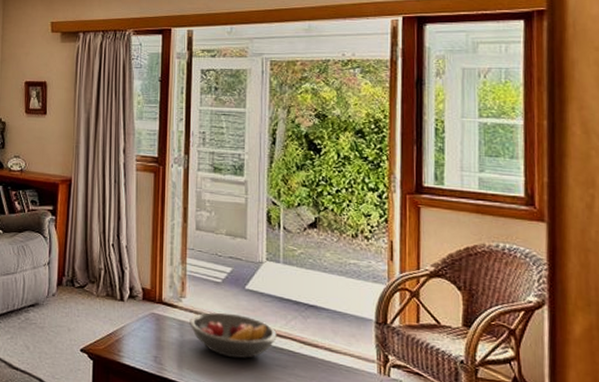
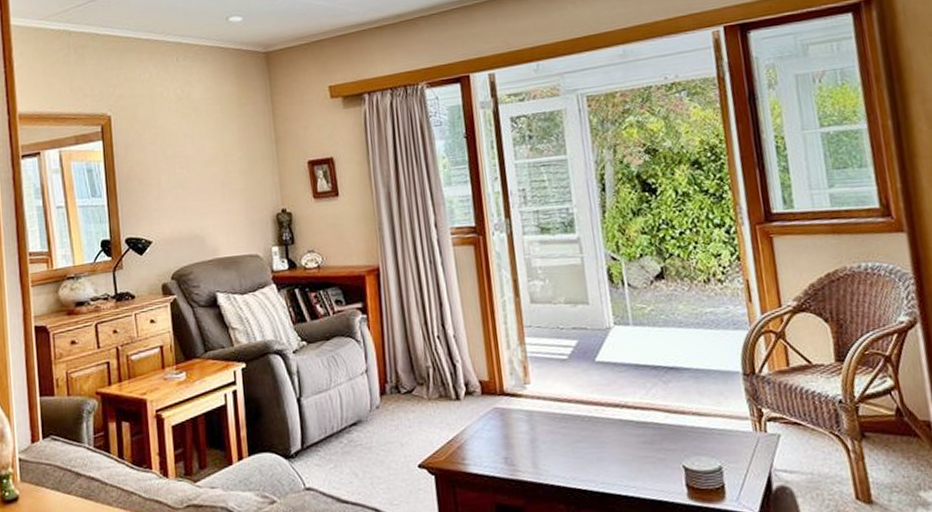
fruit bowl: present [189,312,277,359] -> none [538,392,638,444]

